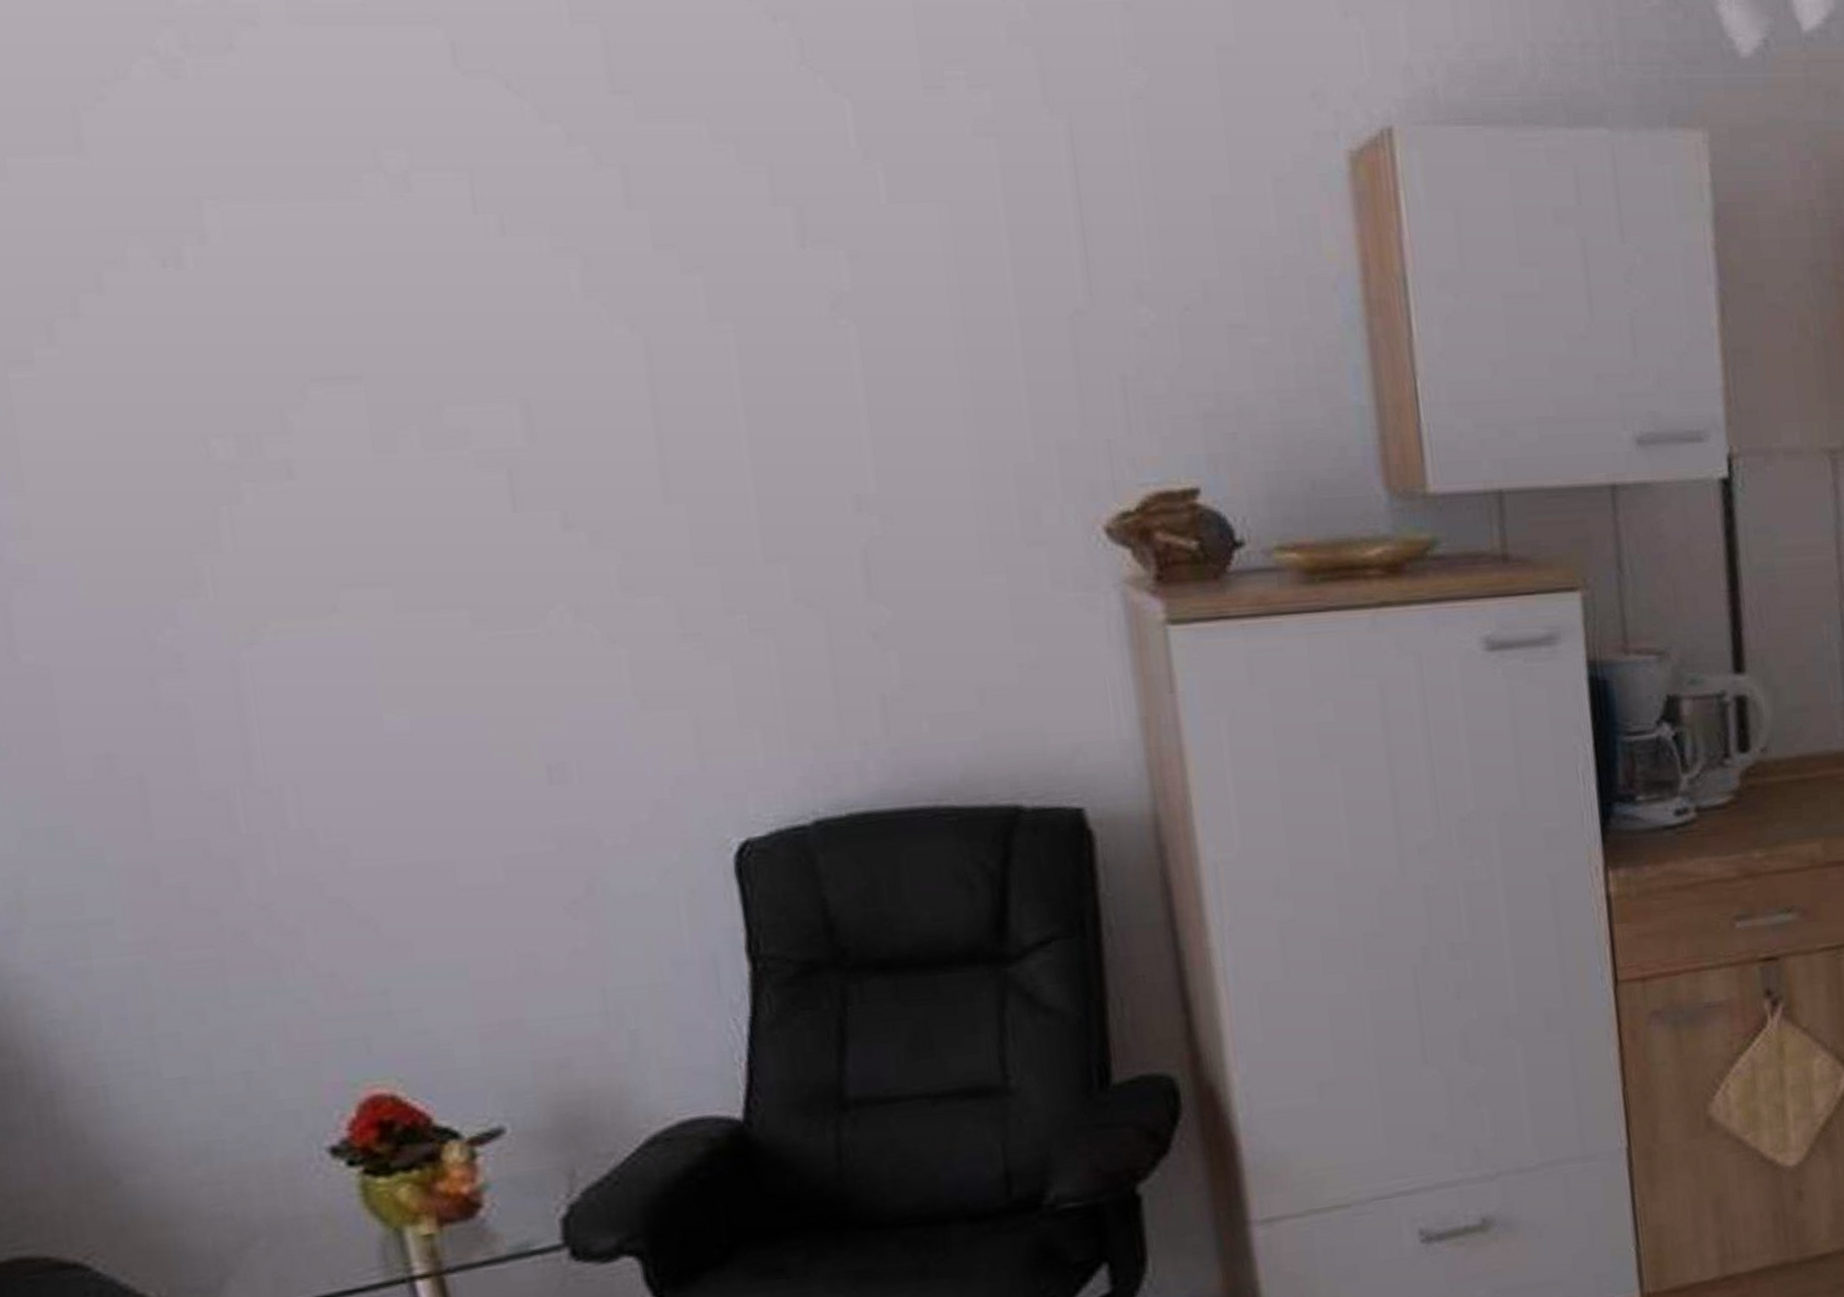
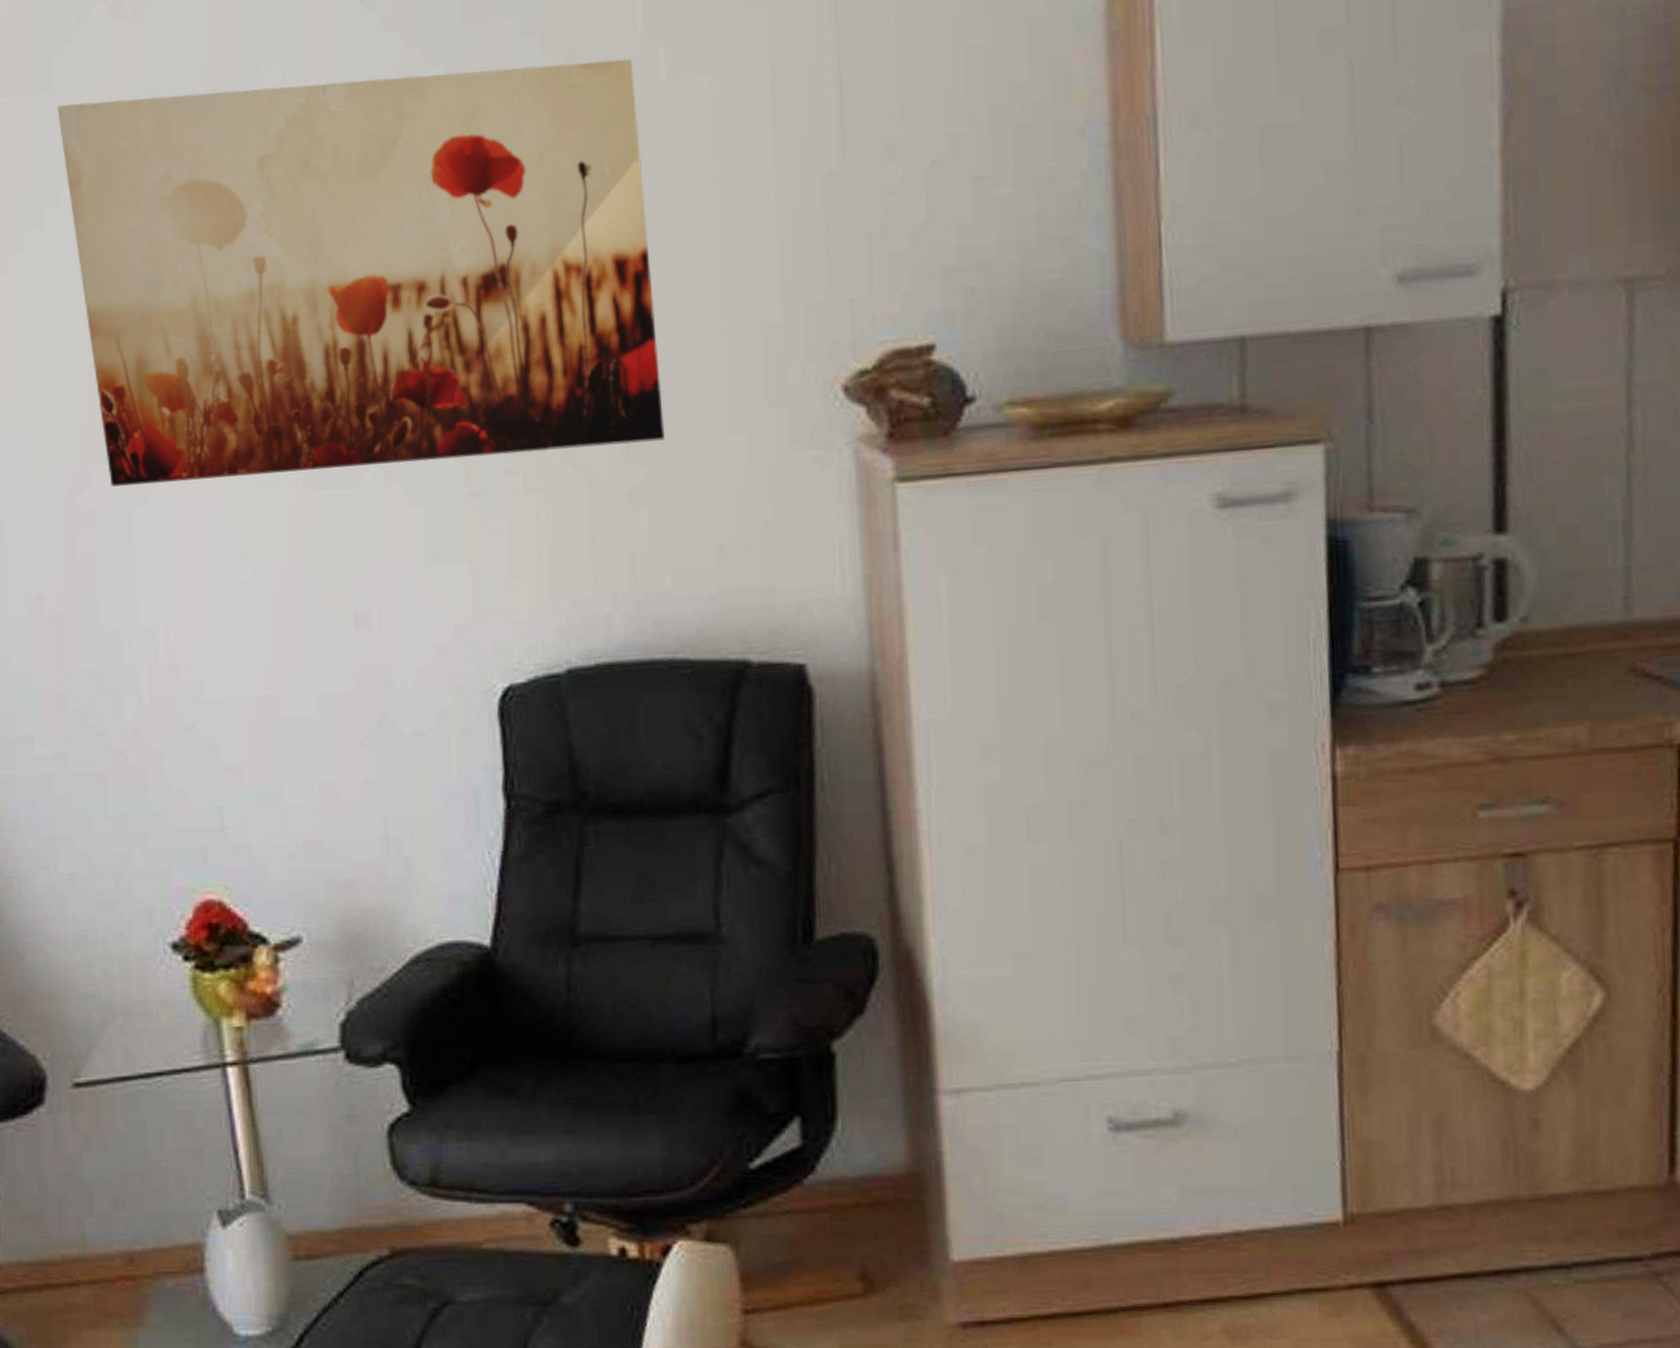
wall art: none [92,171,911,625] -> present [57,59,665,487]

